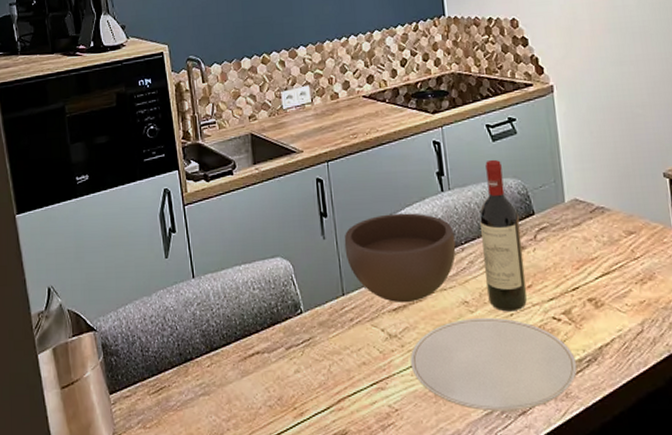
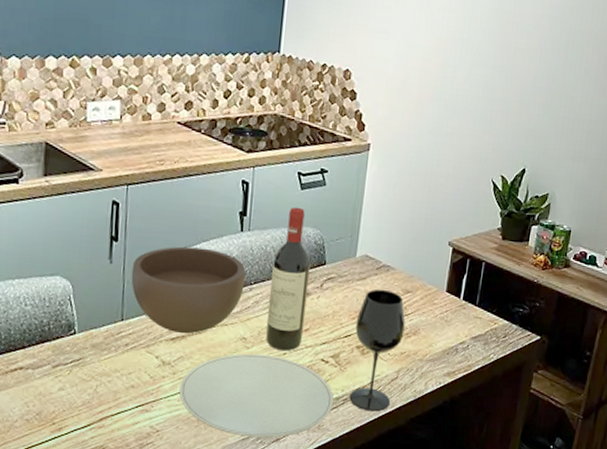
wine glass: none [580,233,641,373] -> present [349,289,406,412]

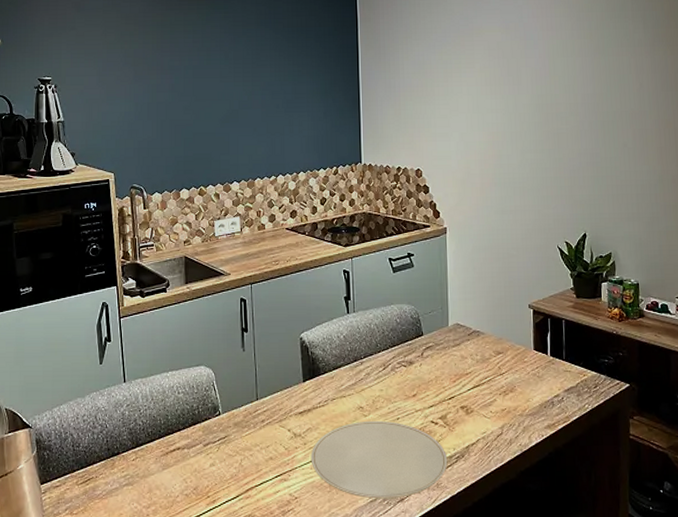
bowl: present [131,246,246,334] -> none [261,331,356,408]
wine bottle: present [266,207,311,351] -> none [378,288,412,416]
wine glass: present [349,289,406,412] -> none [457,352,502,467]

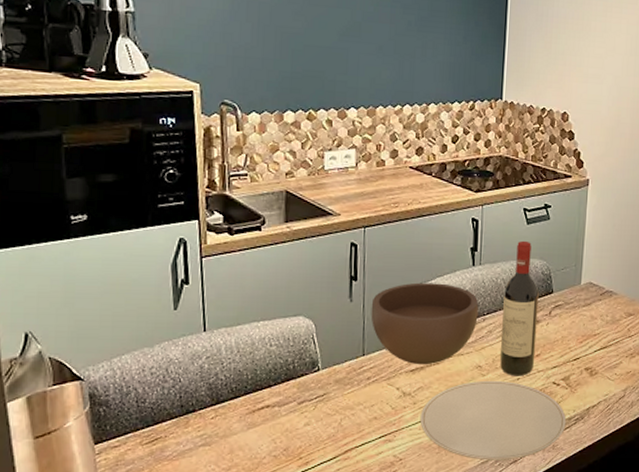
bowl: none [261,331,356,408] -> present [371,282,479,365]
wine bottle: none [378,288,412,416] -> present [500,240,539,376]

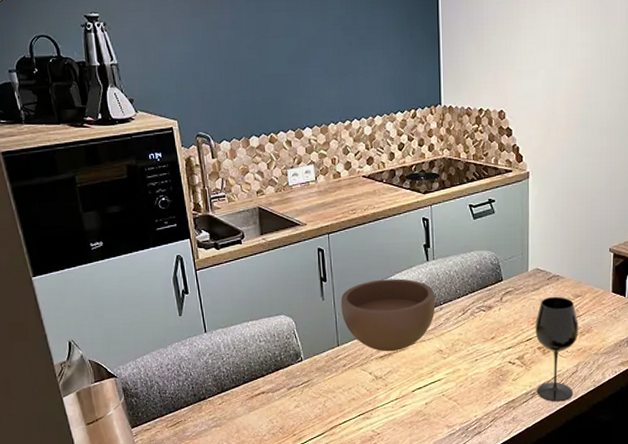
plate: present [419,380,567,461] -> none [391,362,524,433]
wine bottle: present [500,240,539,376] -> none [457,234,491,358]
wine glass: none [580,313,629,429] -> present [535,296,578,402]

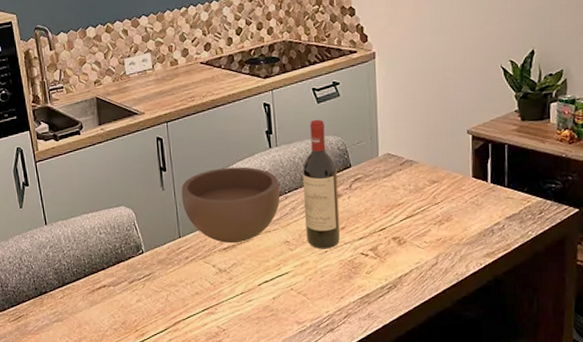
wine bottle: none [457,234,491,358] -> present [302,119,341,249]
wine glass: present [535,296,578,402] -> none [388,182,437,297]

